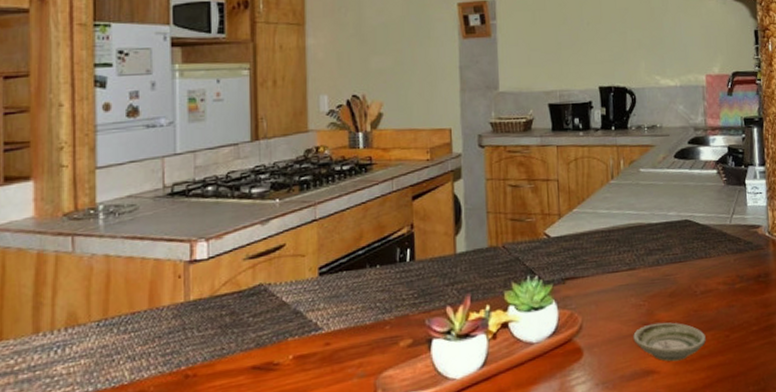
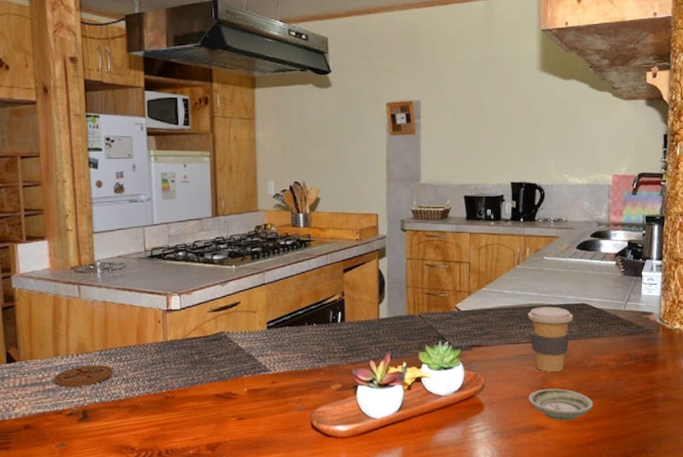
coaster: none [30,339,115,375] -> present [53,365,113,387]
coffee cup: none [627,225,677,304] -> present [528,306,574,372]

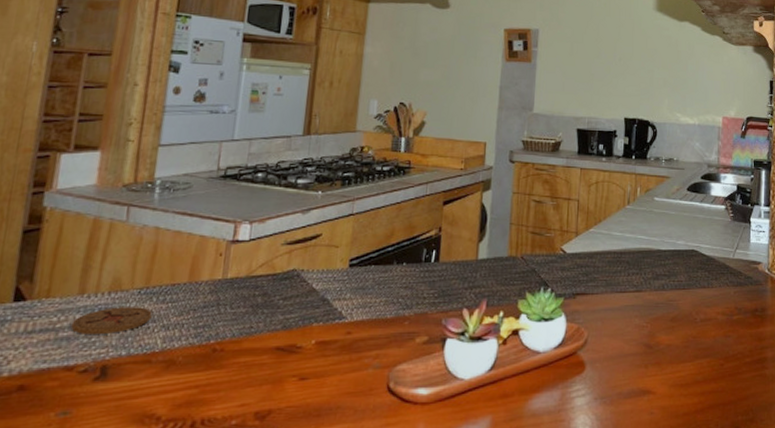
coffee cup: present [528,306,574,372] -> none [636,252,683,326]
saucer: present [528,388,593,421] -> none [634,345,701,384]

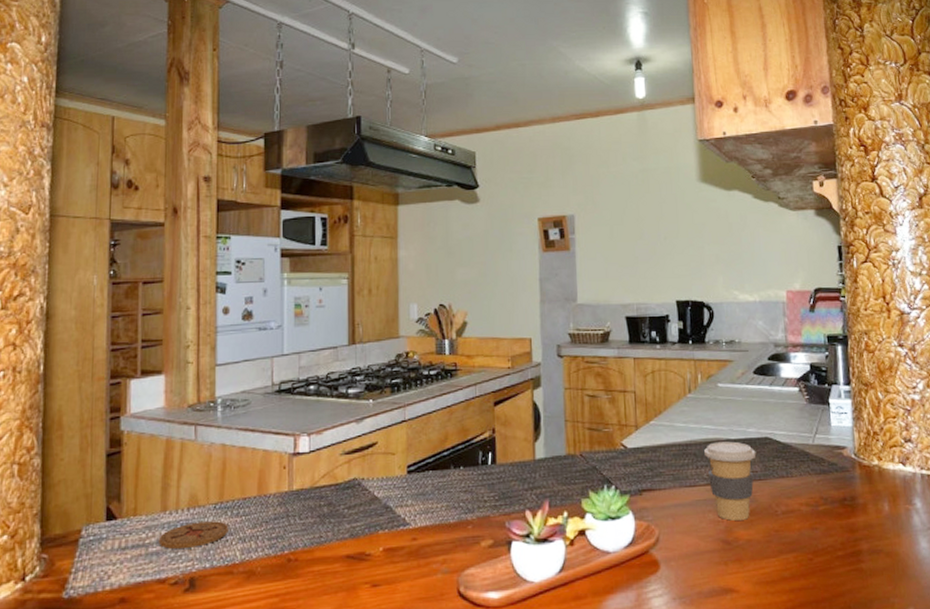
coffee cup: none [636,252,683,326] -> present [704,441,756,521]

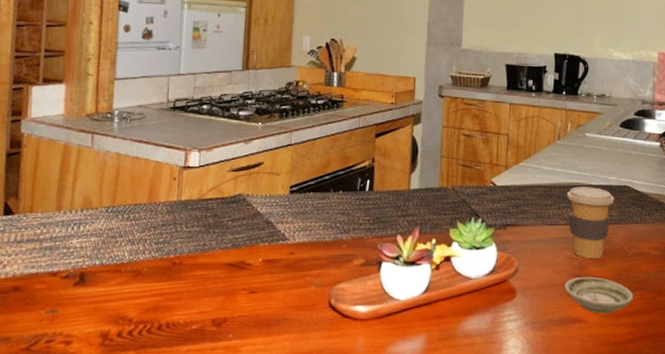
coaster: present [158,521,229,549] -> none [52,223,119,246]
saucer: none [711,540,788,582] -> present [564,276,633,314]

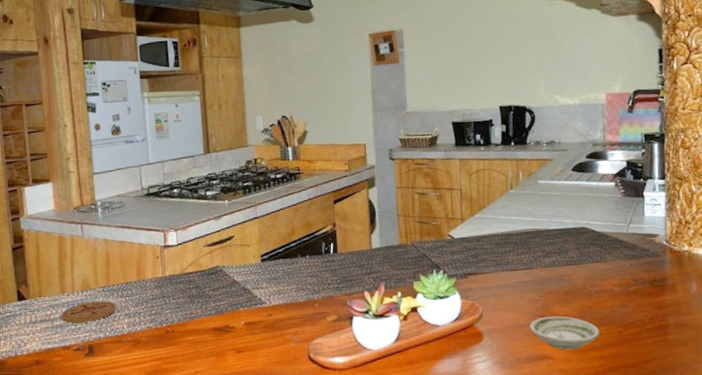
coaster: none [52,223,119,246] -> present [61,301,116,323]
coffee cup: present [567,186,615,259] -> none [524,231,573,299]

